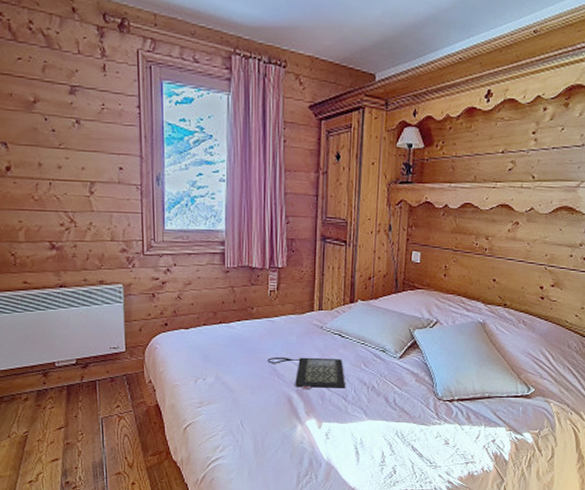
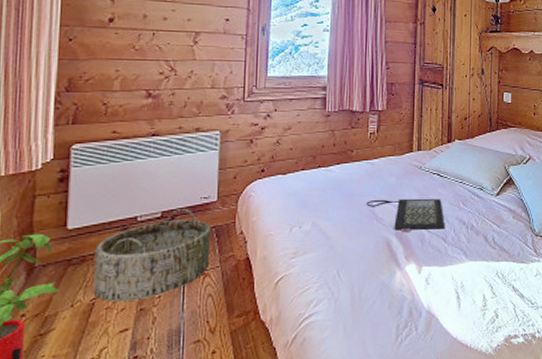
basket: none [22,356,124,436] -> present [93,208,211,302]

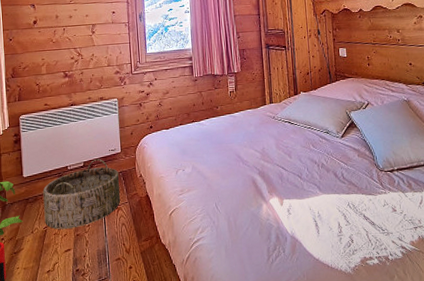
clutch bag: present [366,198,444,232] -> none [233,142,299,171]

